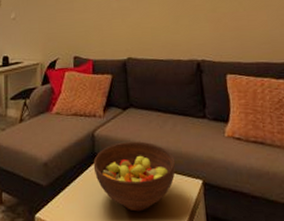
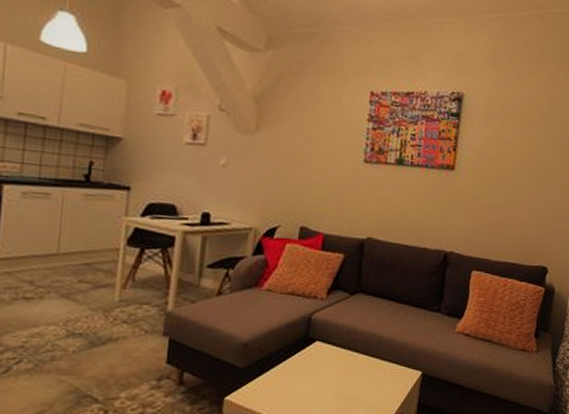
fruit bowl: present [93,141,176,212] -> none [304,328,398,398]

